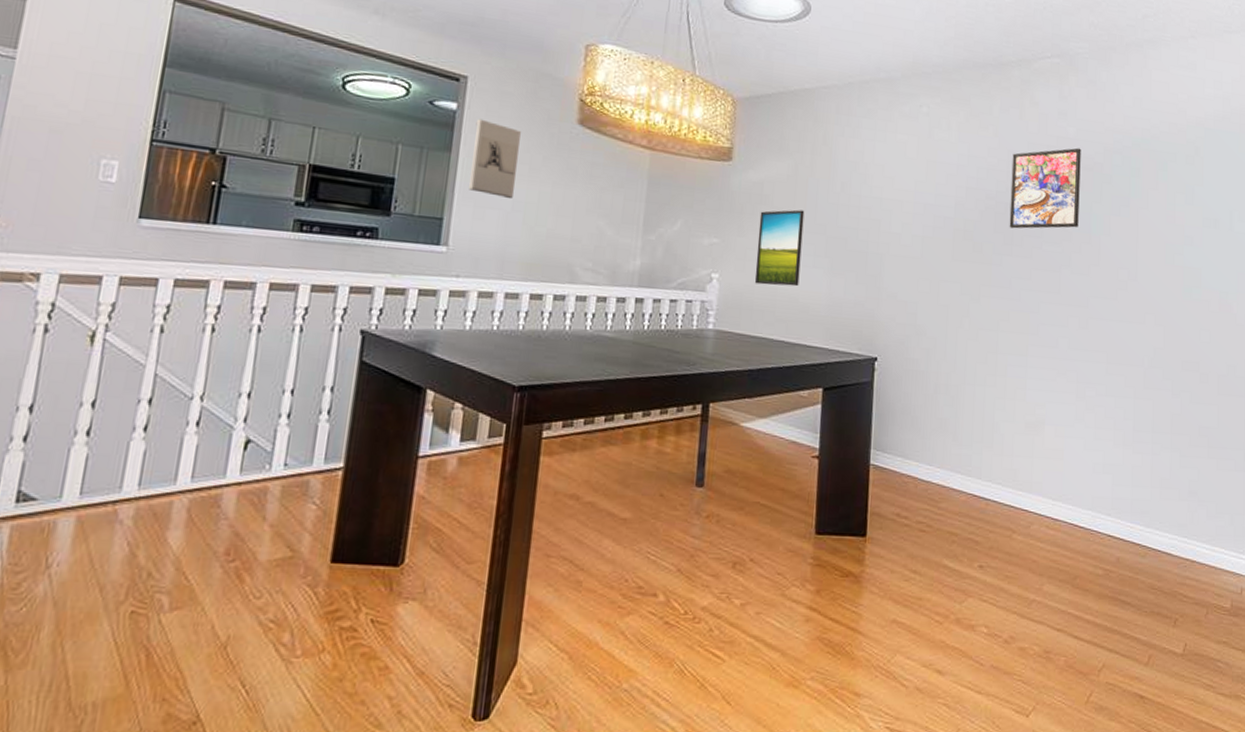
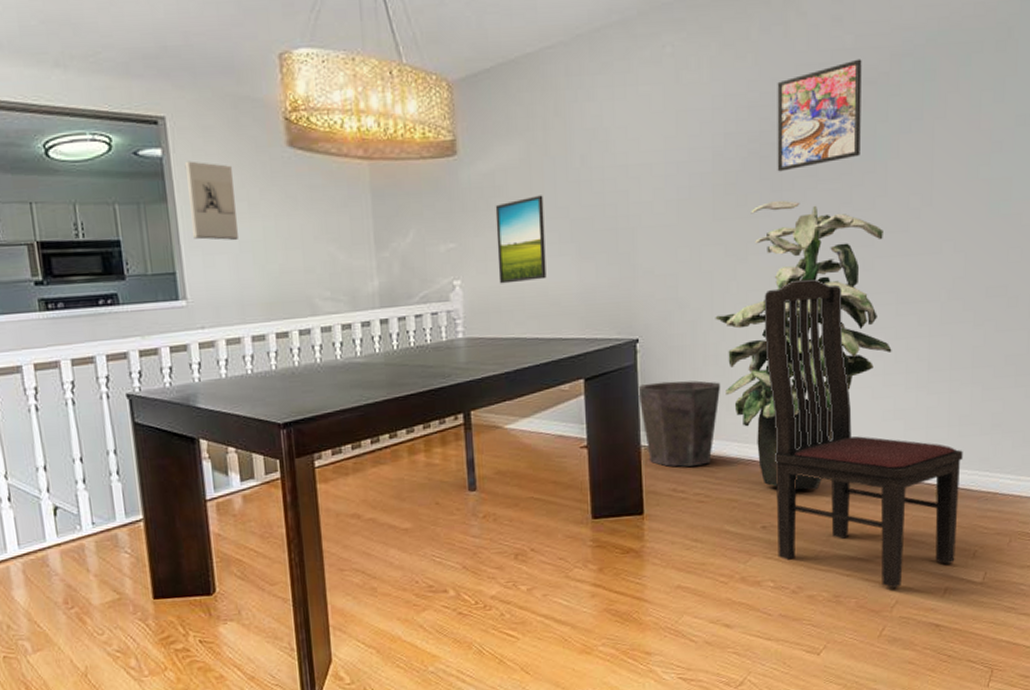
waste bin: none [871,402,949,493] -> present [637,380,721,467]
indoor plant: none [948,253,1102,533] -> present [715,200,892,490]
chair: none [991,326,1164,651] -> present [764,278,963,589]

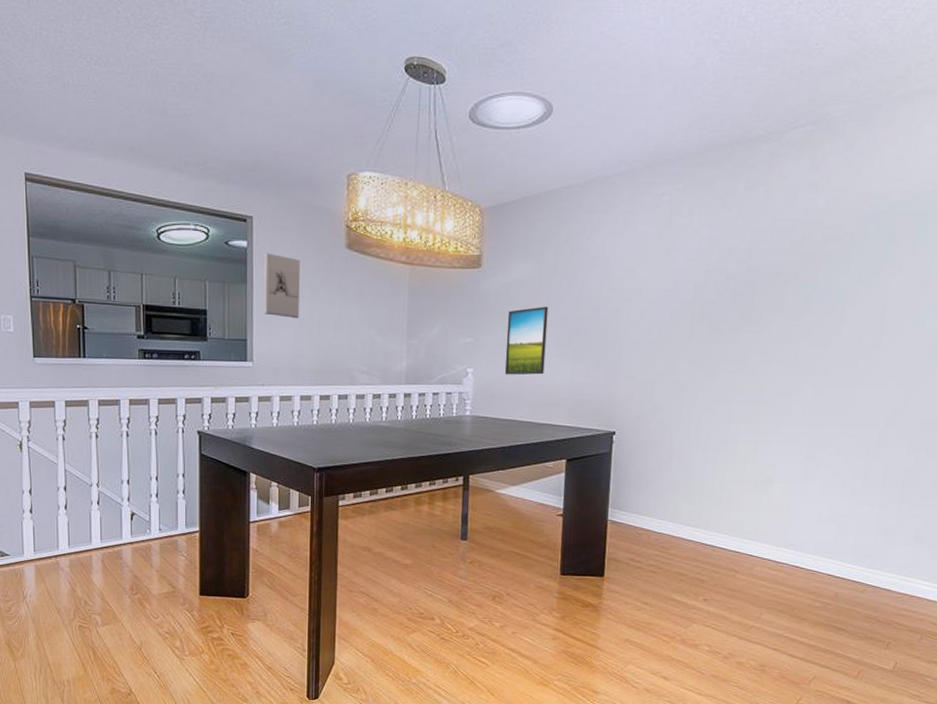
waste bin: present [637,380,721,467] -> none [609,469,681,542]
indoor plant: present [715,200,892,490] -> none [682,329,835,573]
chair: present [764,278,963,589] -> none [715,397,887,666]
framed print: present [777,59,862,172] -> none [748,219,831,306]

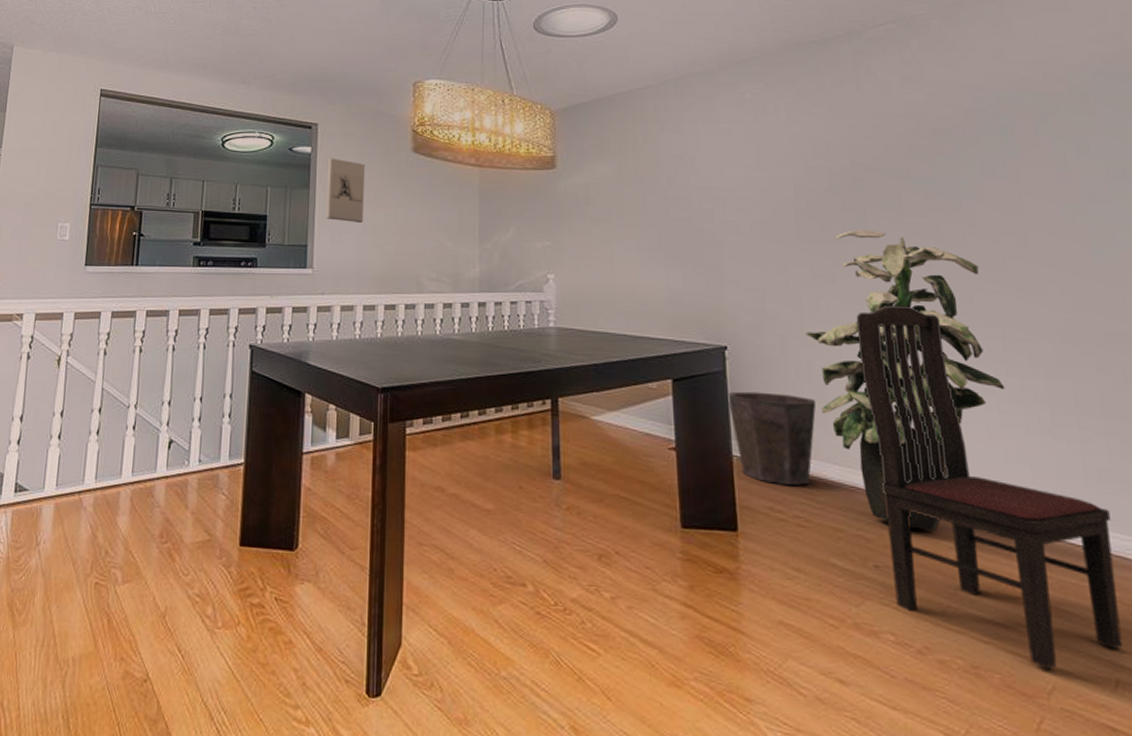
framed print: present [504,306,549,375] -> none [588,207,635,282]
waste bin: none [609,469,681,542] -> present [726,391,817,485]
indoor plant: none [682,329,835,573] -> present [805,229,1005,531]
chair: none [715,397,887,666] -> present [856,305,1123,670]

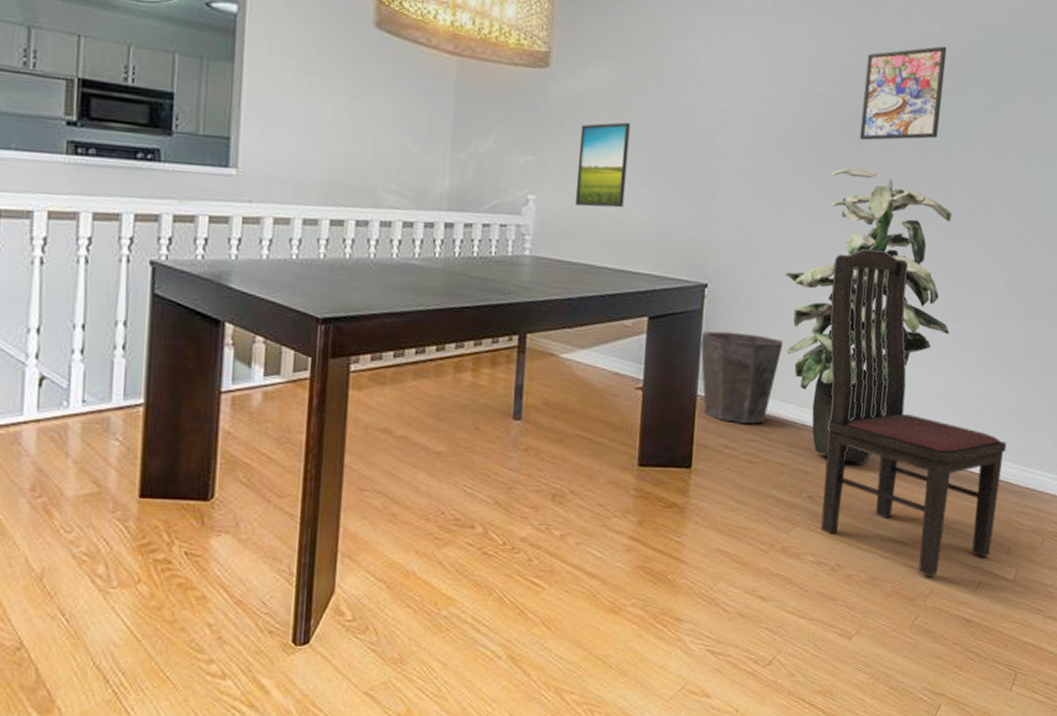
wall sculpture: present [325,158,365,224] -> none [255,22,311,115]
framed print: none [588,207,635,282] -> present [574,122,631,208]
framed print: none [853,112,944,204] -> present [859,46,947,141]

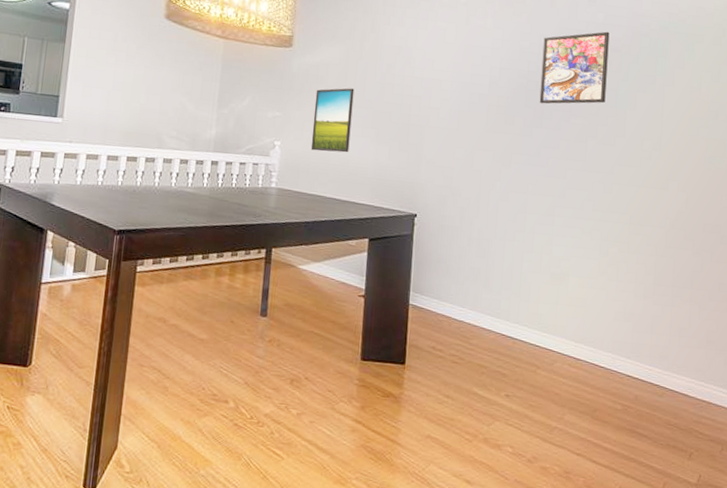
waste bin: present [700,331,784,424] -> none [411,252,481,331]
indoor plant: present [785,167,952,463] -> none [480,125,624,370]
chair: present [820,248,1007,577] -> none [517,189,682,475]

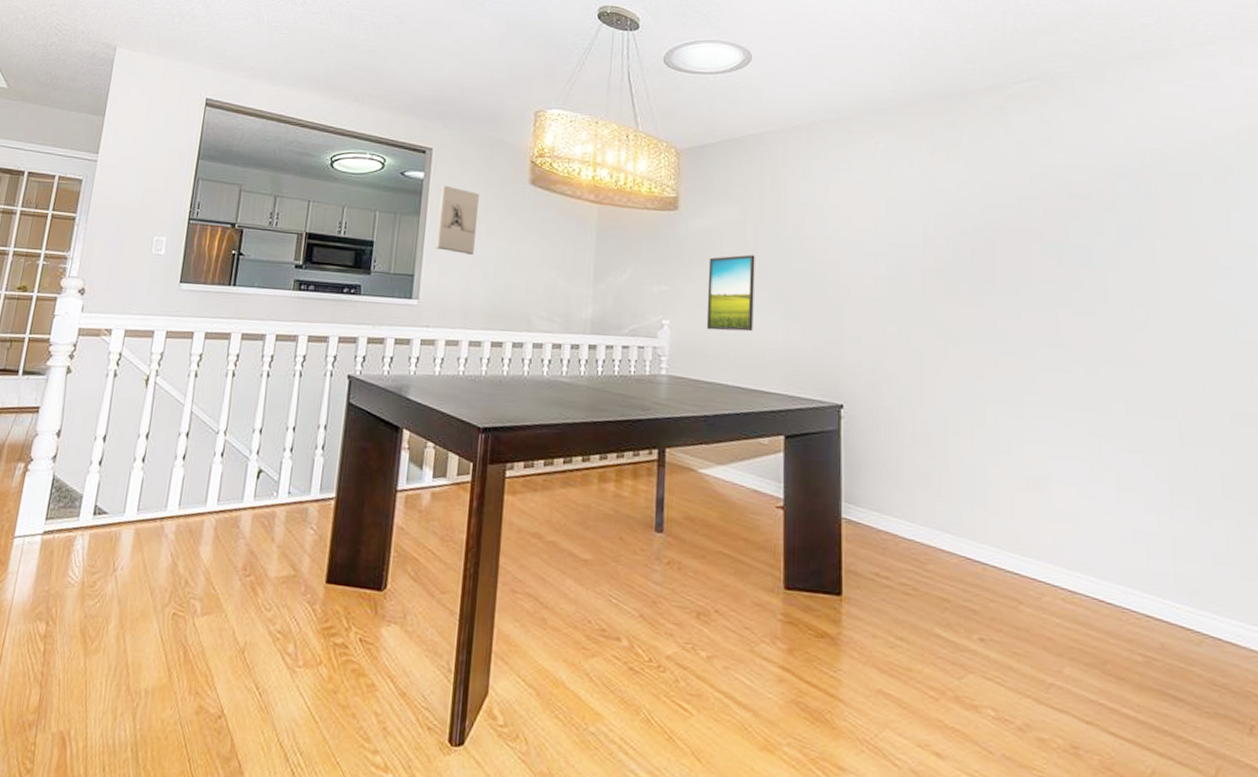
wall sculpture: none [78,15,120,81] -> present [434,185,479,256]
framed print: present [539,31,610,104] -> none [988,175,1077,266]

